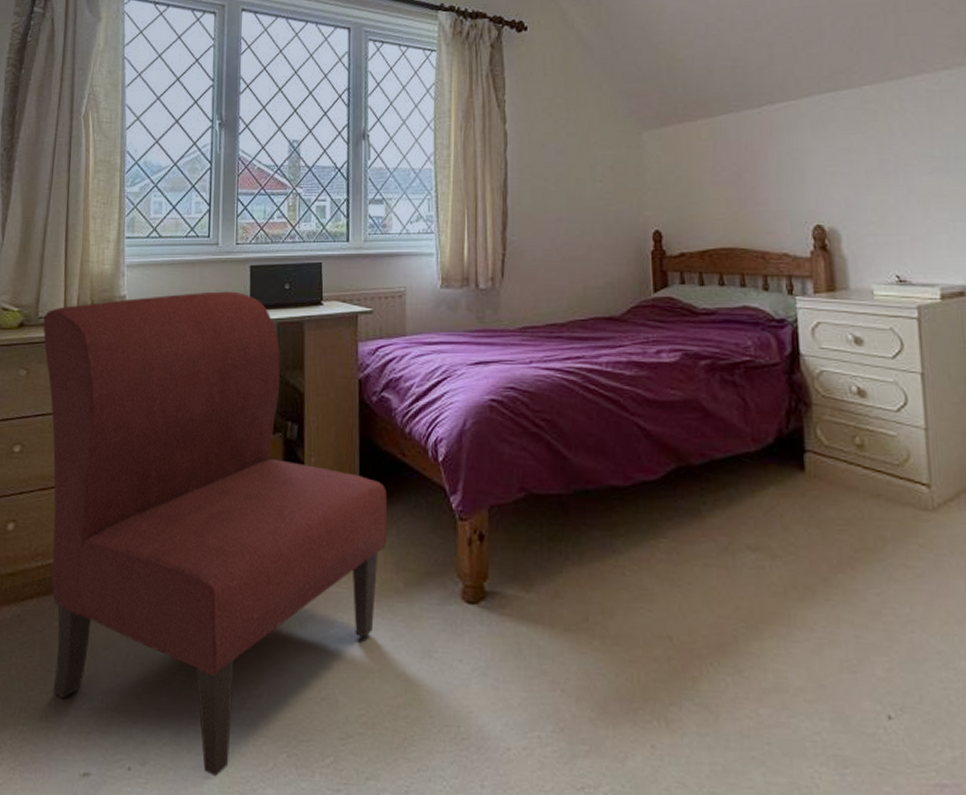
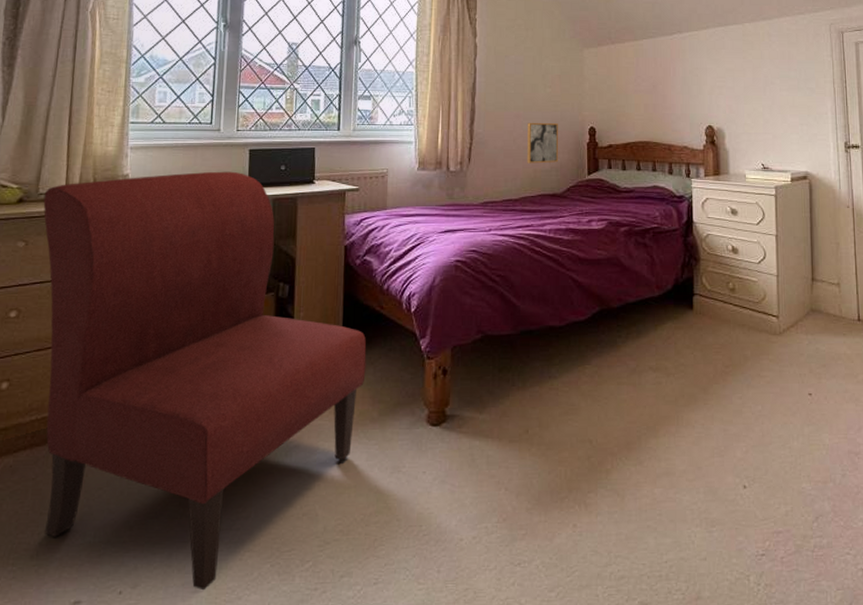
wall art: none [573,226,615,279] -> present [527,122,559,164]

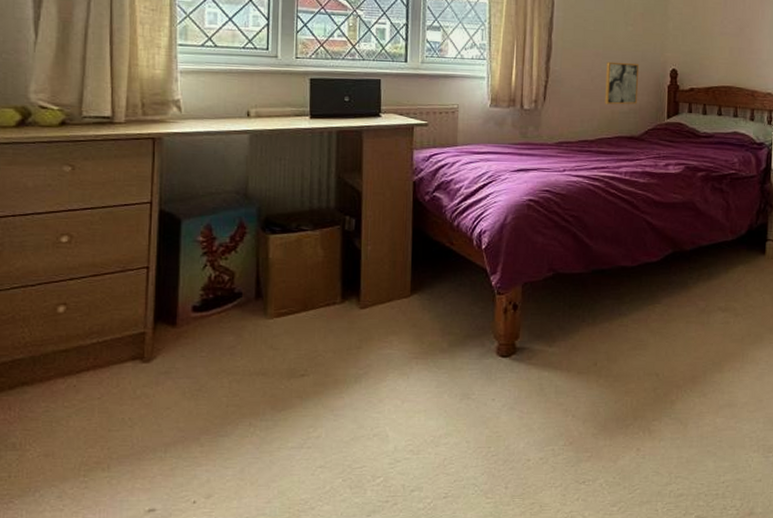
chair: present [43,171,367,591] -> none [88,100,437,502]

